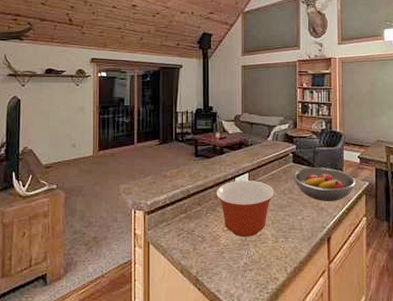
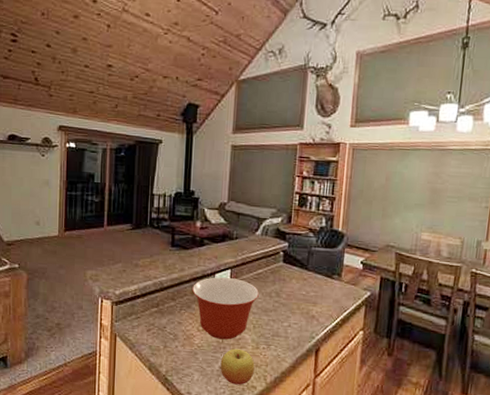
apple: none [245,244,276,278] -> present [220,348,255,385]
fruit bowl: present [292,167,357,201] -> none [281,269,356,310]

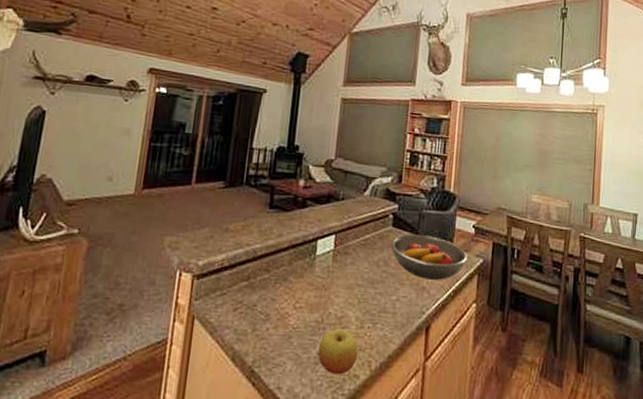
mixing bowl: present [192,277,259,340] -> none [290,243,366,319]
fruit bowl: none [281,269,356,310] -> present [389,234,469,280]

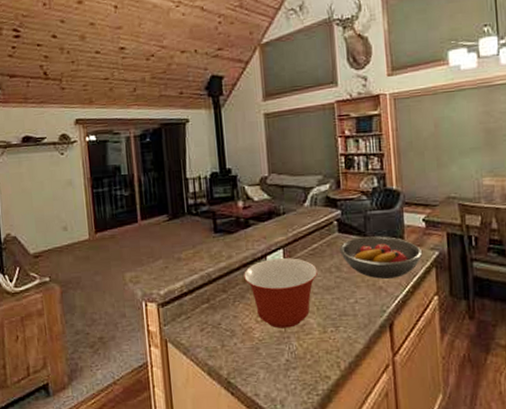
mixing bowl: none [290,243,366,319] -> present [244,258,318,329]
apple: present [318,329,358,375] -> none [286,336,326,378]

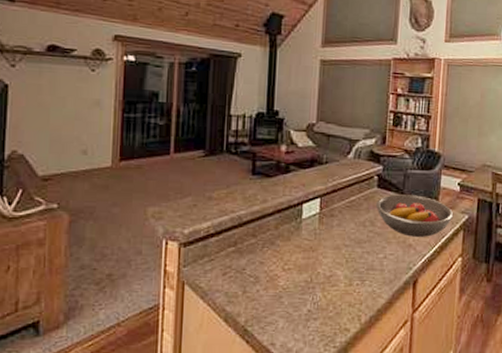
mixing bowl: present [244,258,318,329] -> none [276,207,352,278]

